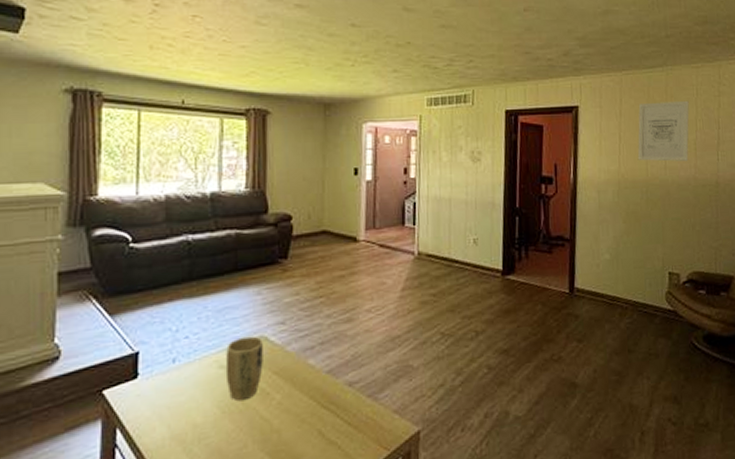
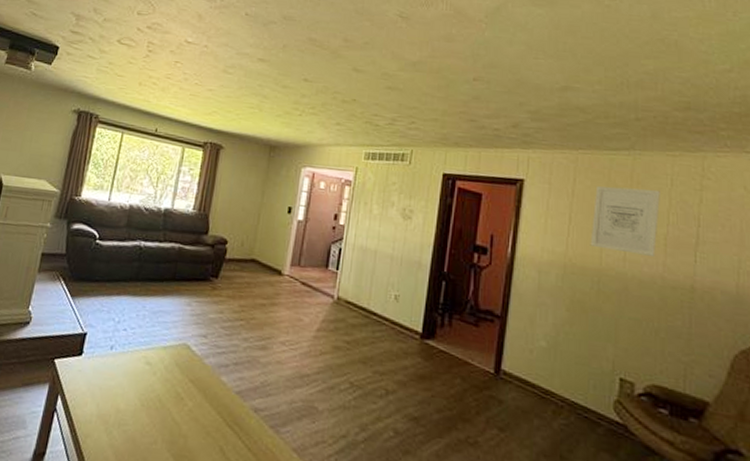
plant pot: present [225,336,263,402] -> none [149,340,186,400]

